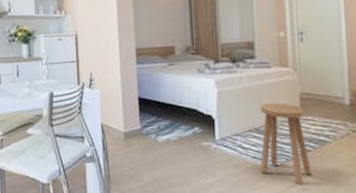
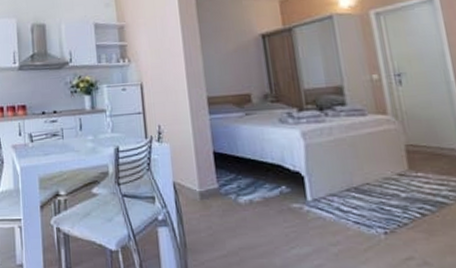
stool: present [260,103,312,185] -> none [358,156,432,258]

